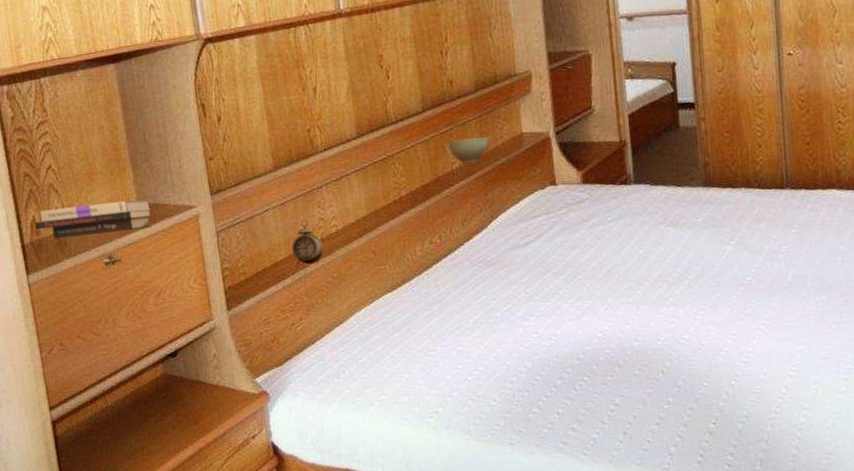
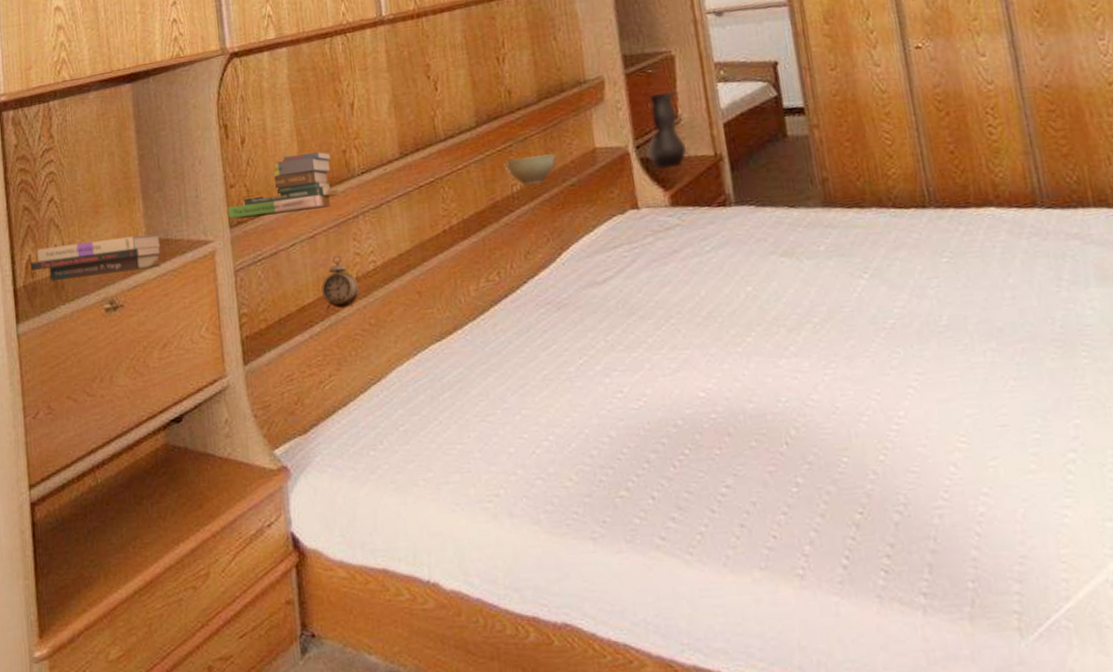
books: none [208,130,305,188] -> present [227,152,339,219]
vase: none [566,86,598,152] -> present [648,92,687,169]

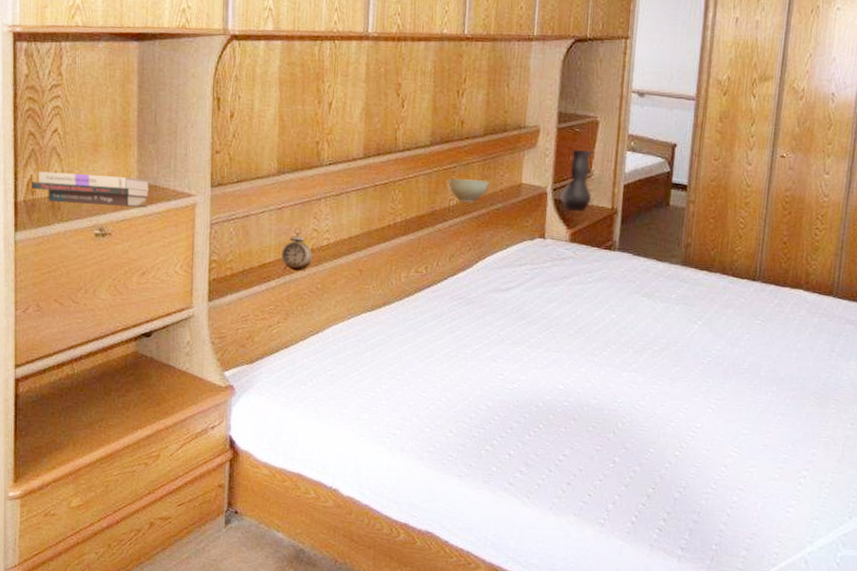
books: present [227,152,339,219] -> none [211,137,308,187]

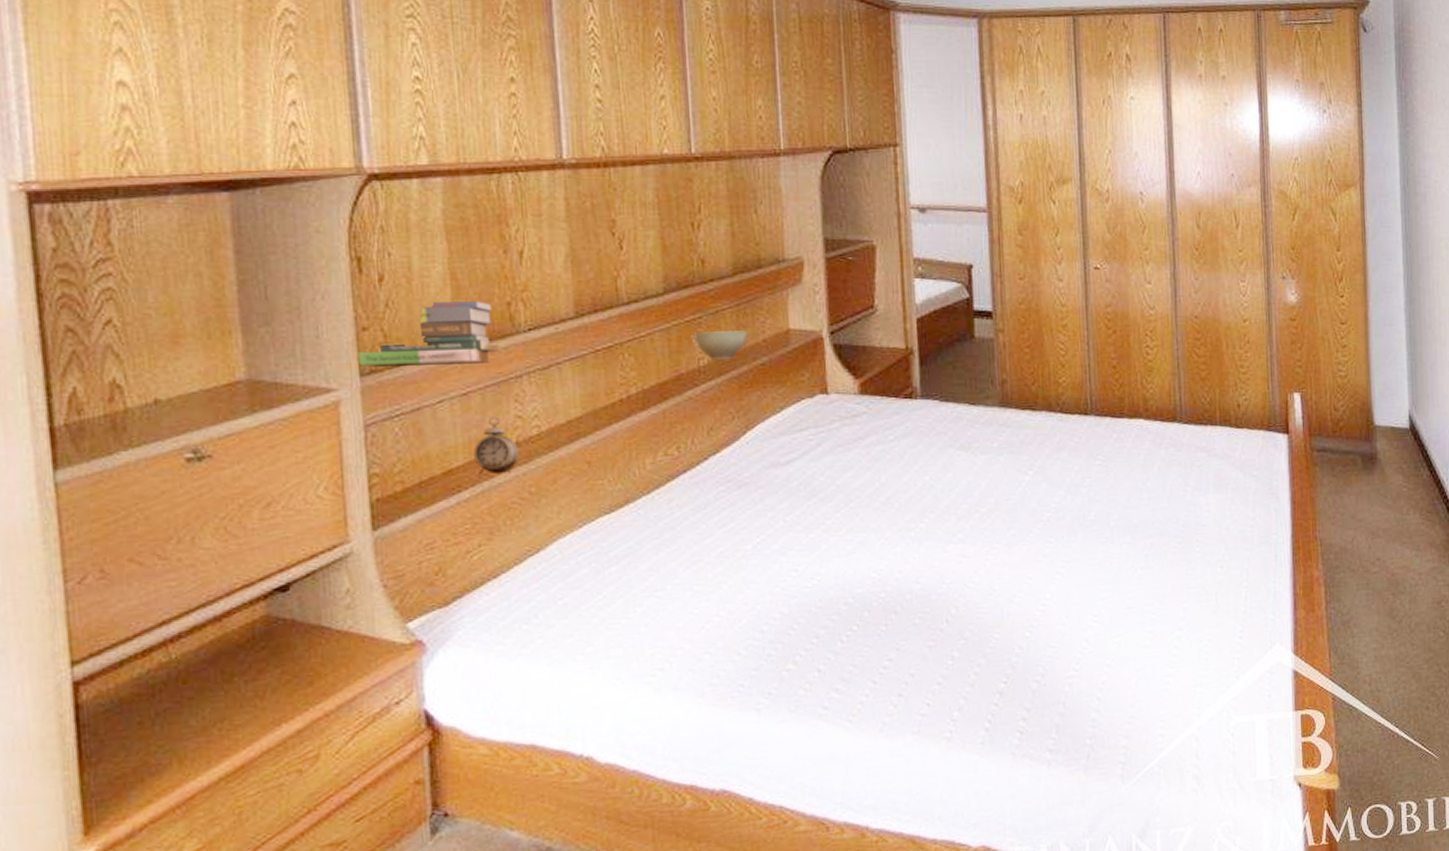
books: present [32,171,150,208] -> none [76,375,267,422]
books: none [211,137,308,187] -> present [358,301,500,368]
vase: present [562,149,594,211] -> none [842,281,880,356]

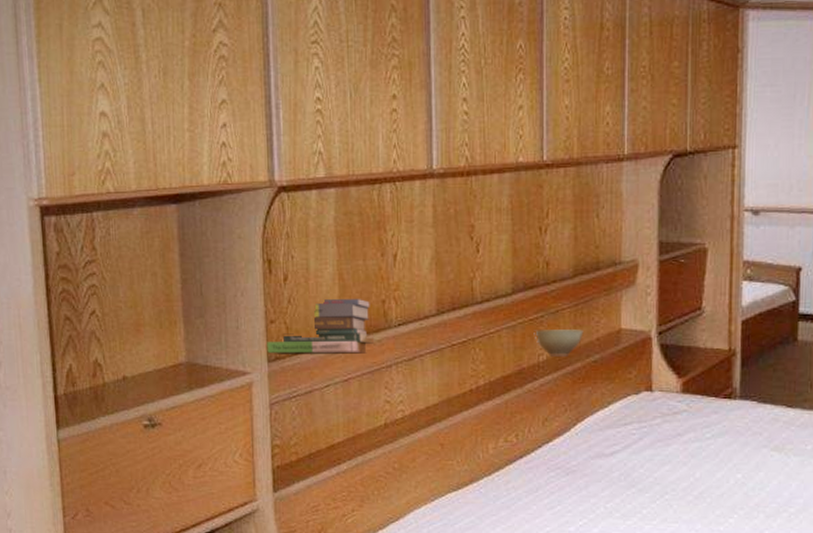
alarm clock: present [474,416,520,476] -> none [351,401,387,451]

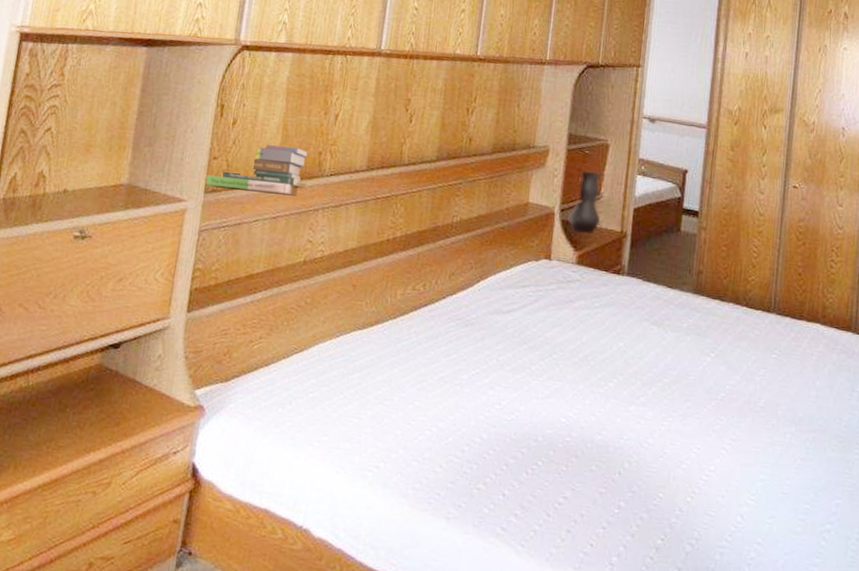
bowl: present [534,329,584,358] -> none [451,194,496,222]
vase: none [669,283,705,356] -> present [569,171,603,234]

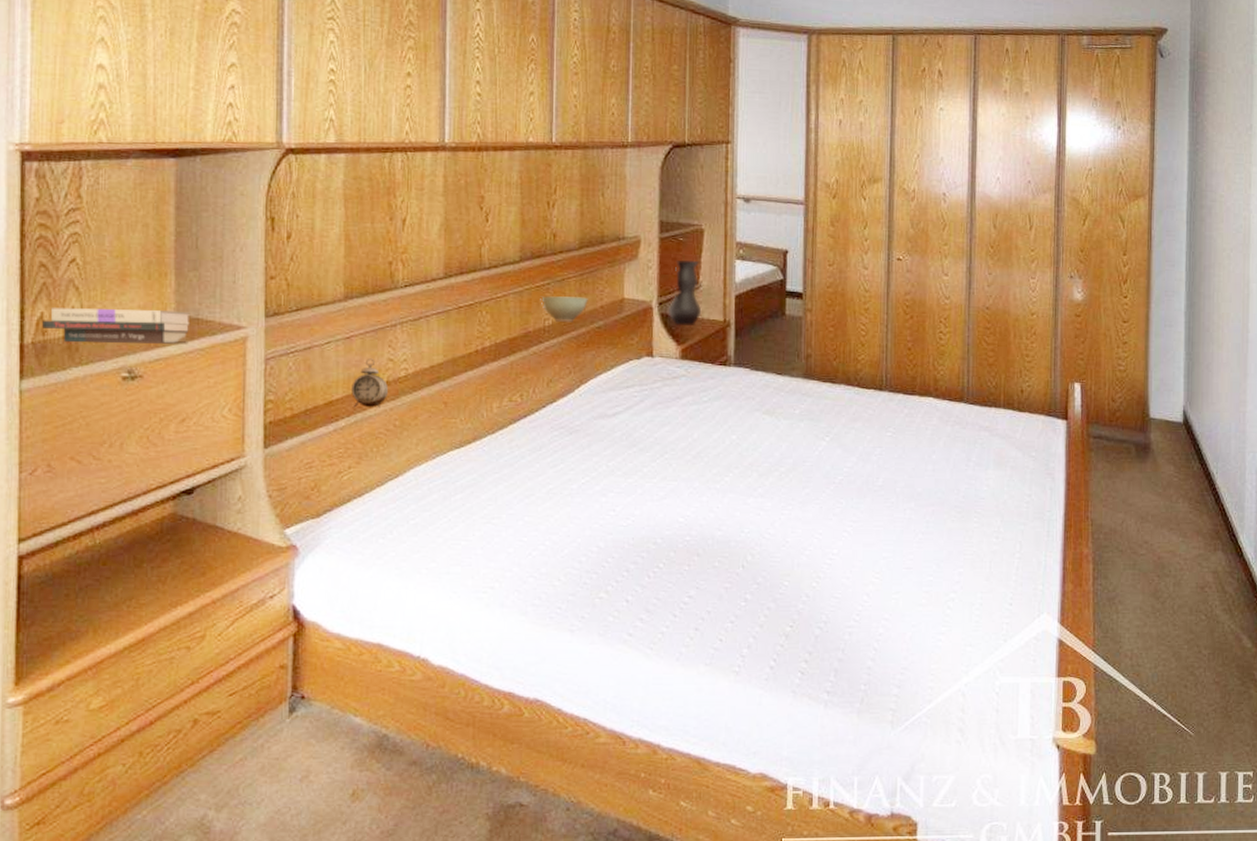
books: none [14,169,141,212] -> present [42,308,191,344]
books: present [205,145,308,196] -> none [265,258,380,312]
alarm clock: none [271,238,305,285] -> present [351,358,389,408]
bowl: none [451,194,496,222] -> present [540,296,588,323]

